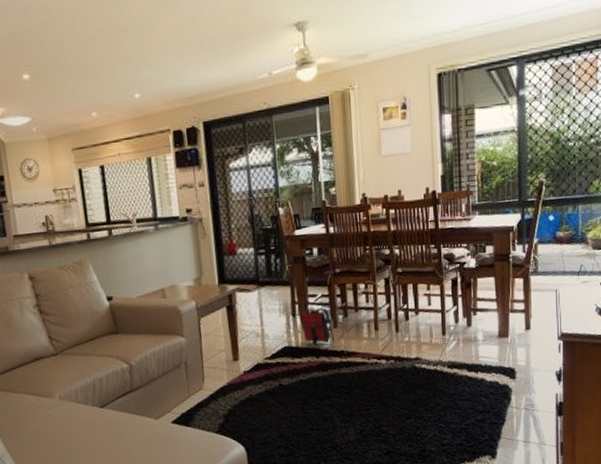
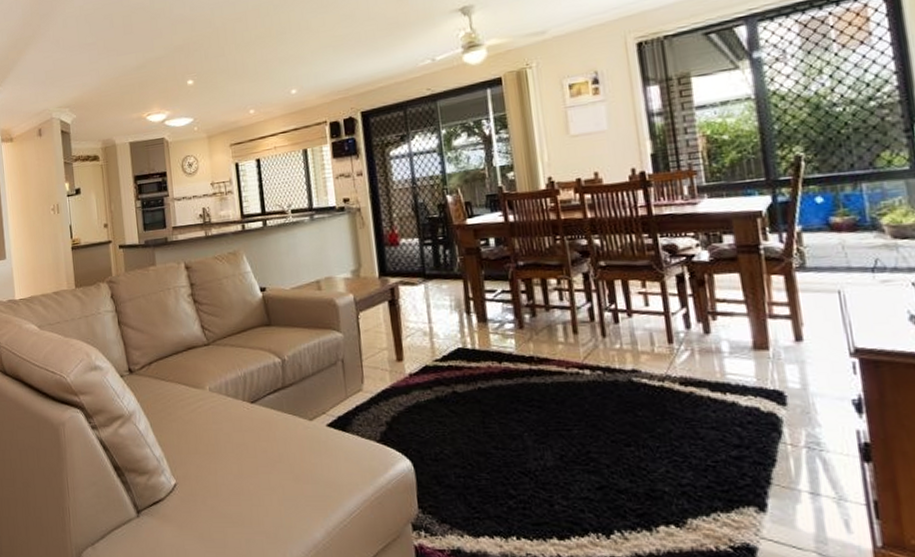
backpack: present [299,306,335,345] -> none [475,303,521,348]

